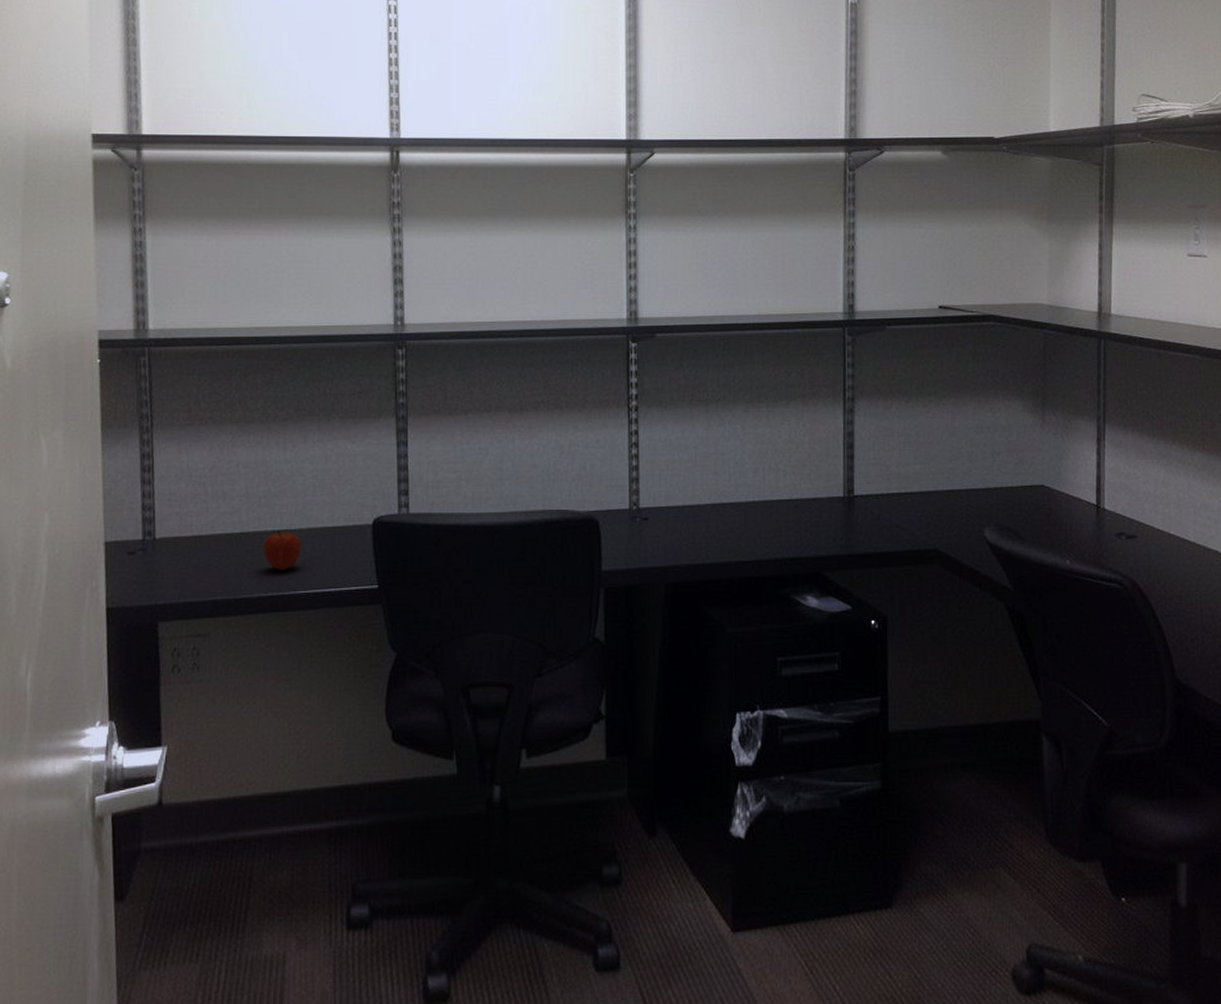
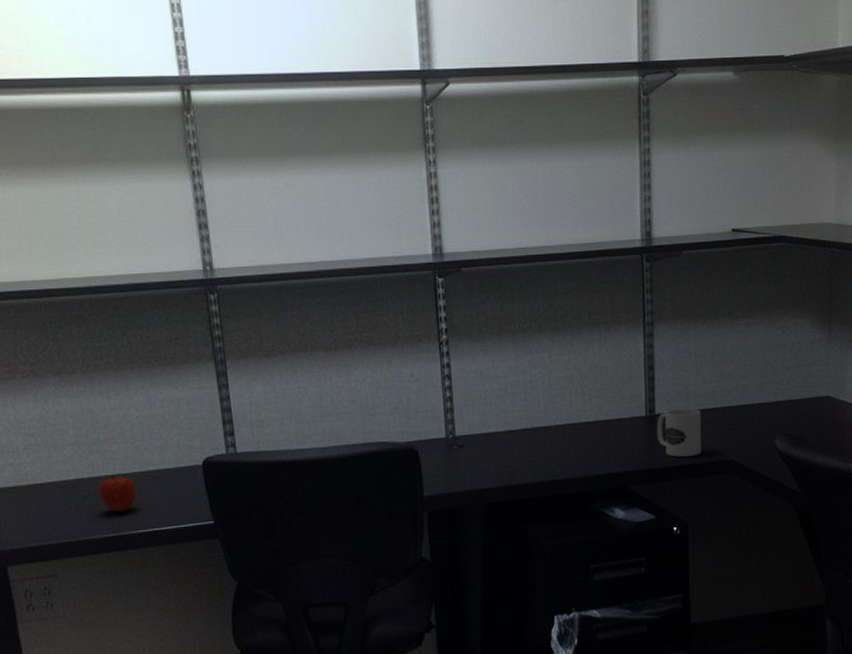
mug: none [855,490,904,543] -> present [656,408,702,457]

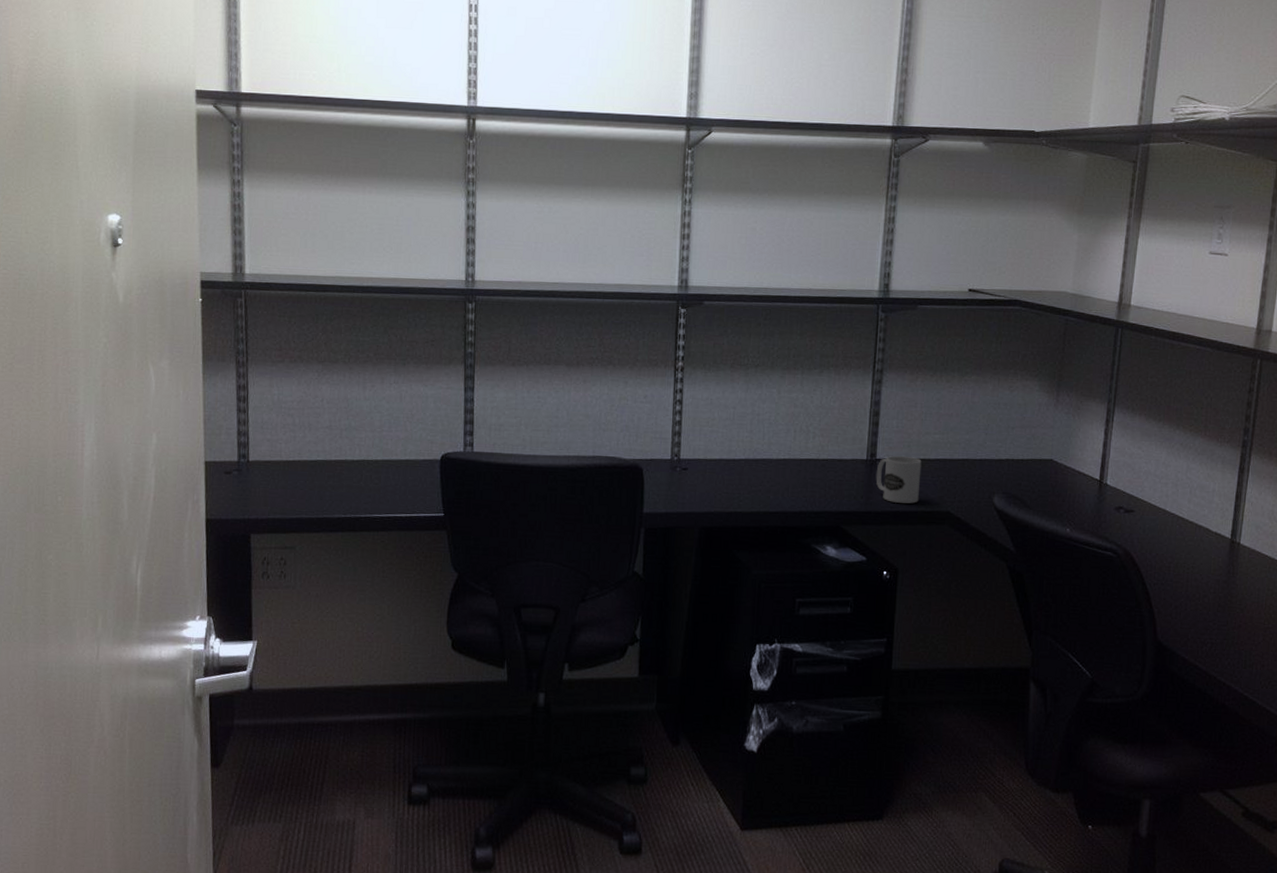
fruit: present [99,475,137,512] -> none [343,460,377,496]

